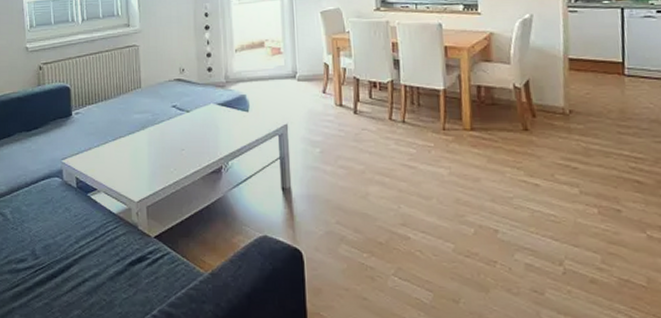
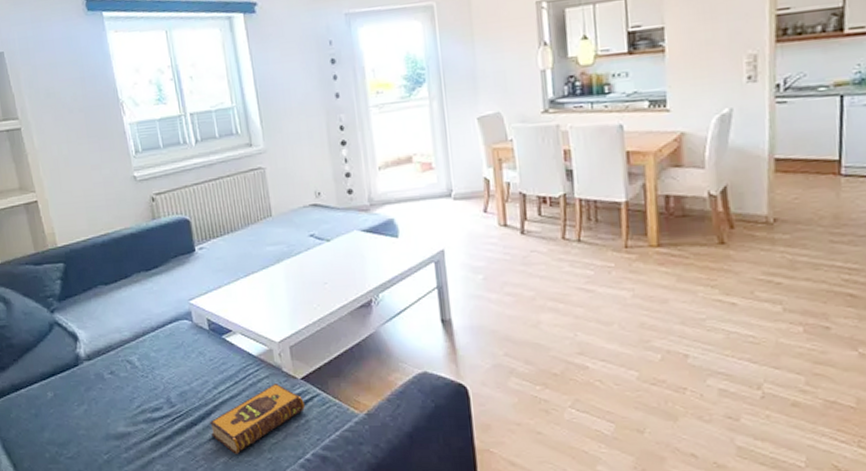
hardback book: none [69,241,156,307] -> present [210,384,306,454]

